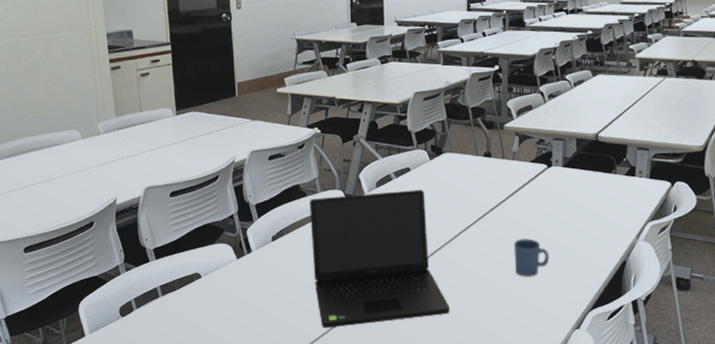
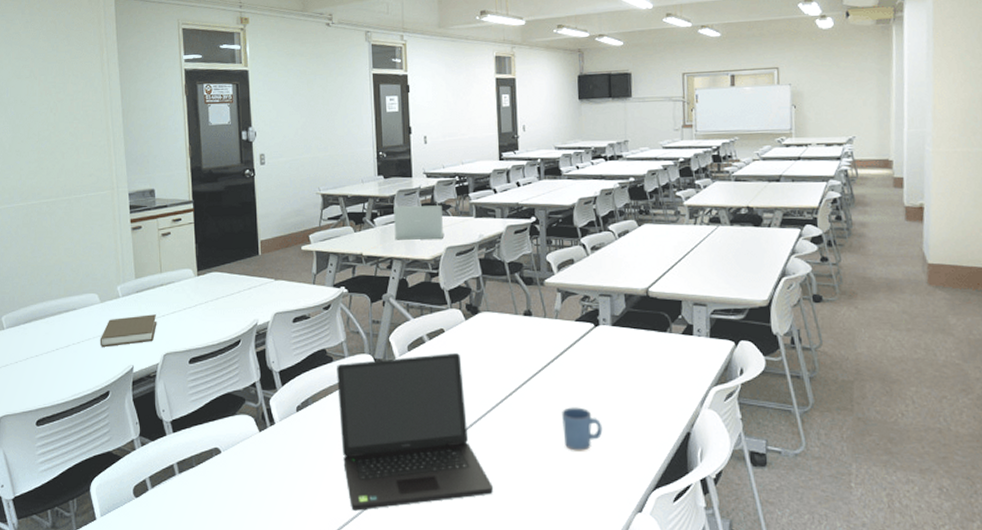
book: none [82,151,138,180] -> present [100,314,157,347]
laptop: none [366,52,413,85] -> present [394,205,444,240]

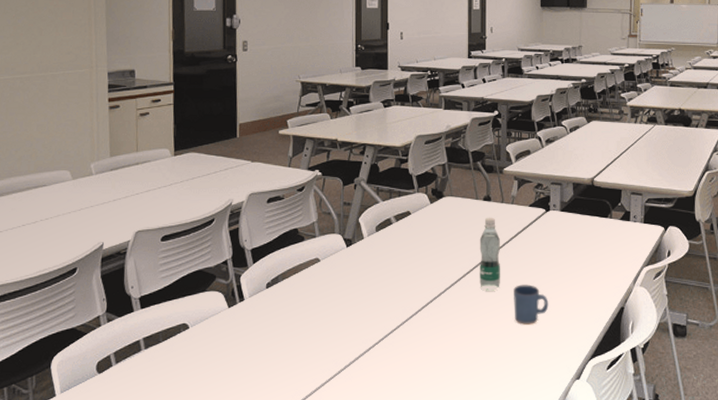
book: present [100,314,157,347] -> none [69,192,131,223]
laptop: present [337,353,494,511] -> none [307,234,449,383]
laptop: present [394,205,444,240] -> none [369,96,415,128]
bottle: none [521,333,547,414] -> present [479,217,500,291]

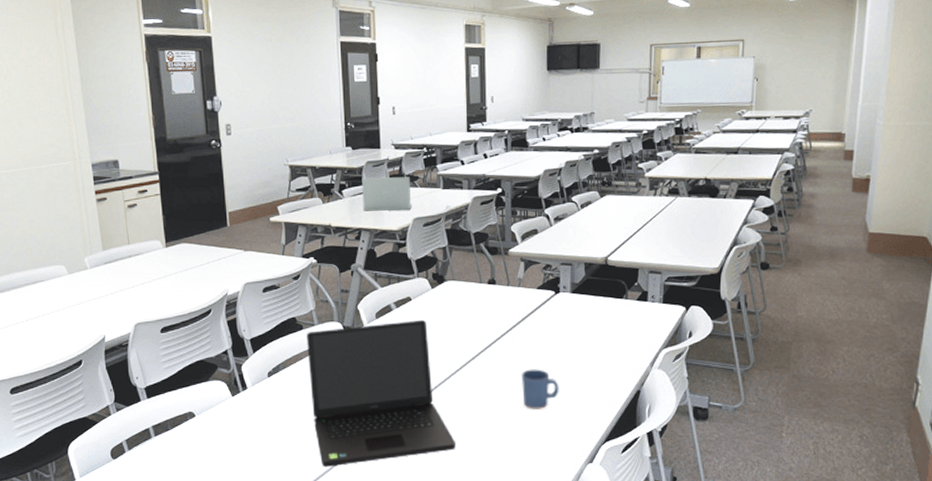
laptop: none [307,234,449,383] -> present [307,320,457,467]
laptop: none [369,96,415,128] -> present [362,177,412,211]
bottle: present [479,217,500,291] -> none [484,301,508,376]

